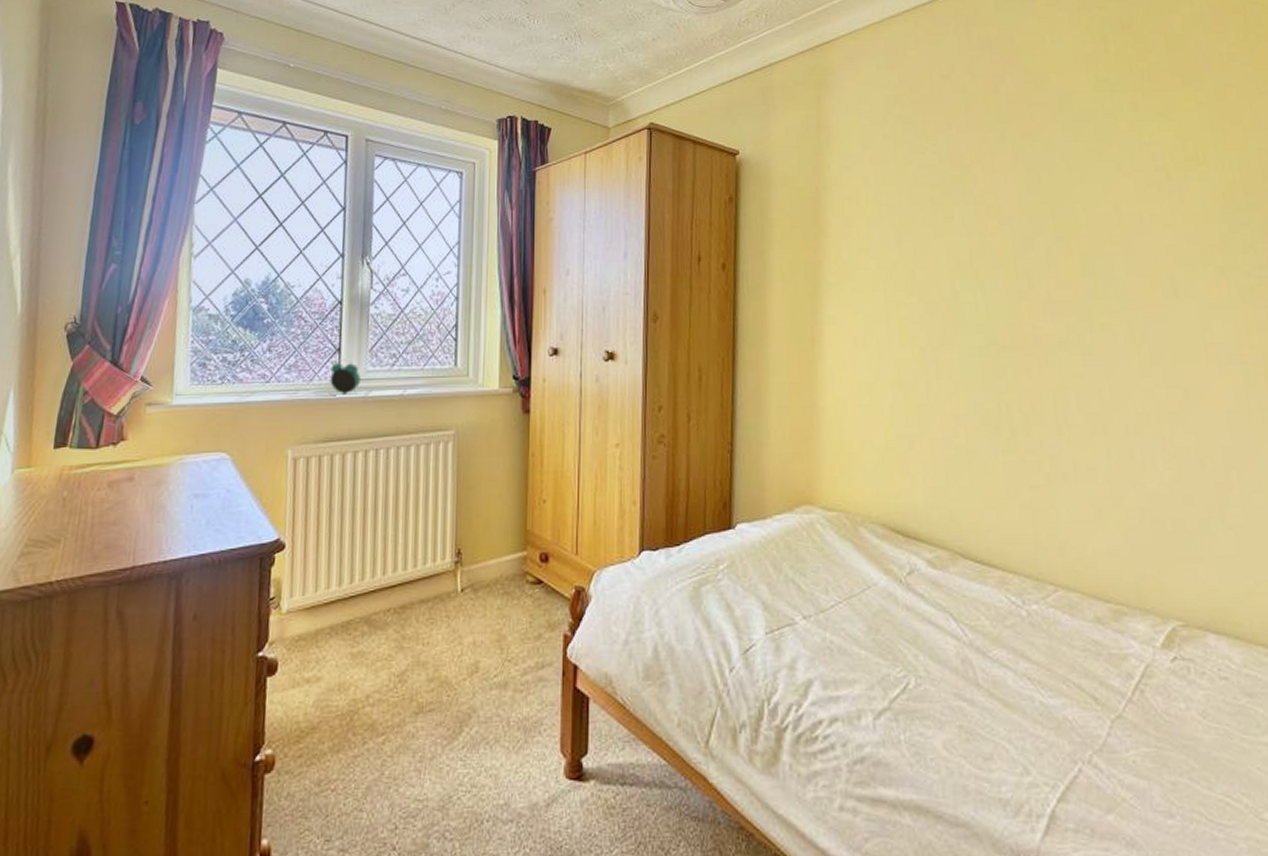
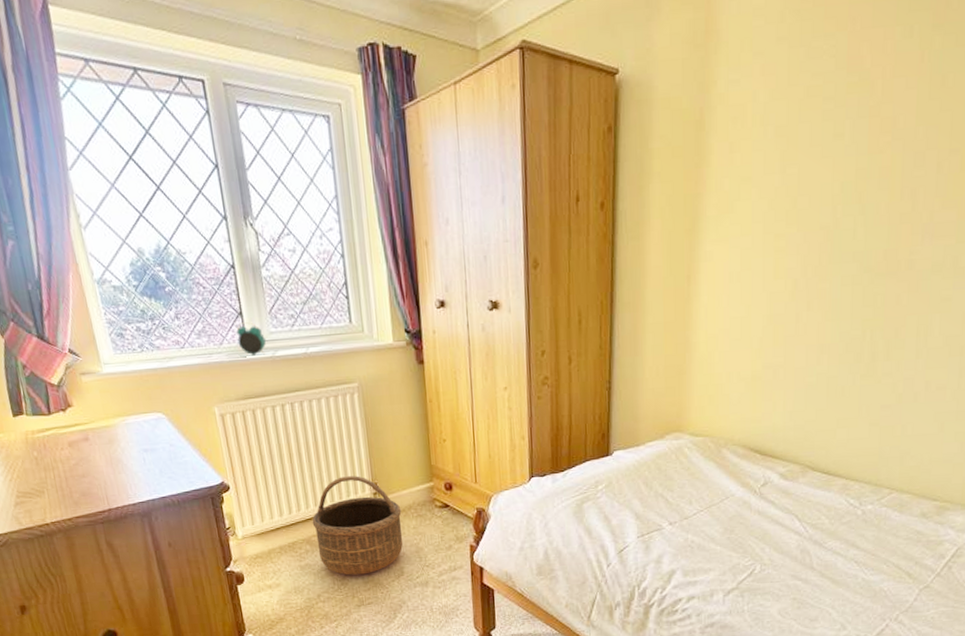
basket: none [376,539,486,669] -> present [312,476,404,576]

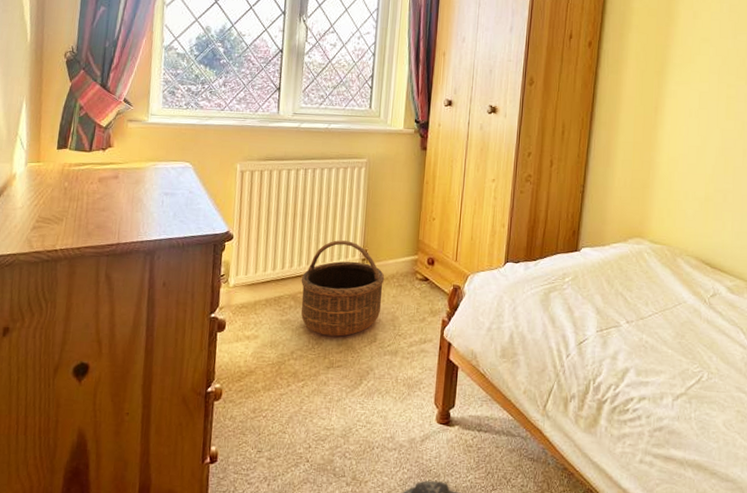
alarm clock: present [236,322,266,356] -> none [271,96,295,125]

